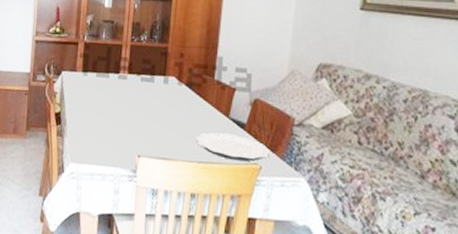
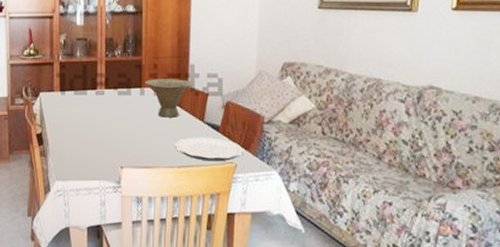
bowl: none [169,68,221,110] -> present [145,79,194,118]

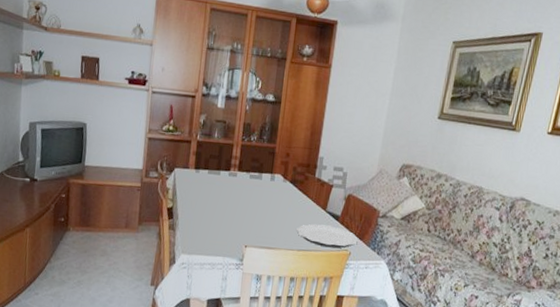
bowl: present [145,79,194,118] -> none [276,166,321,205]

